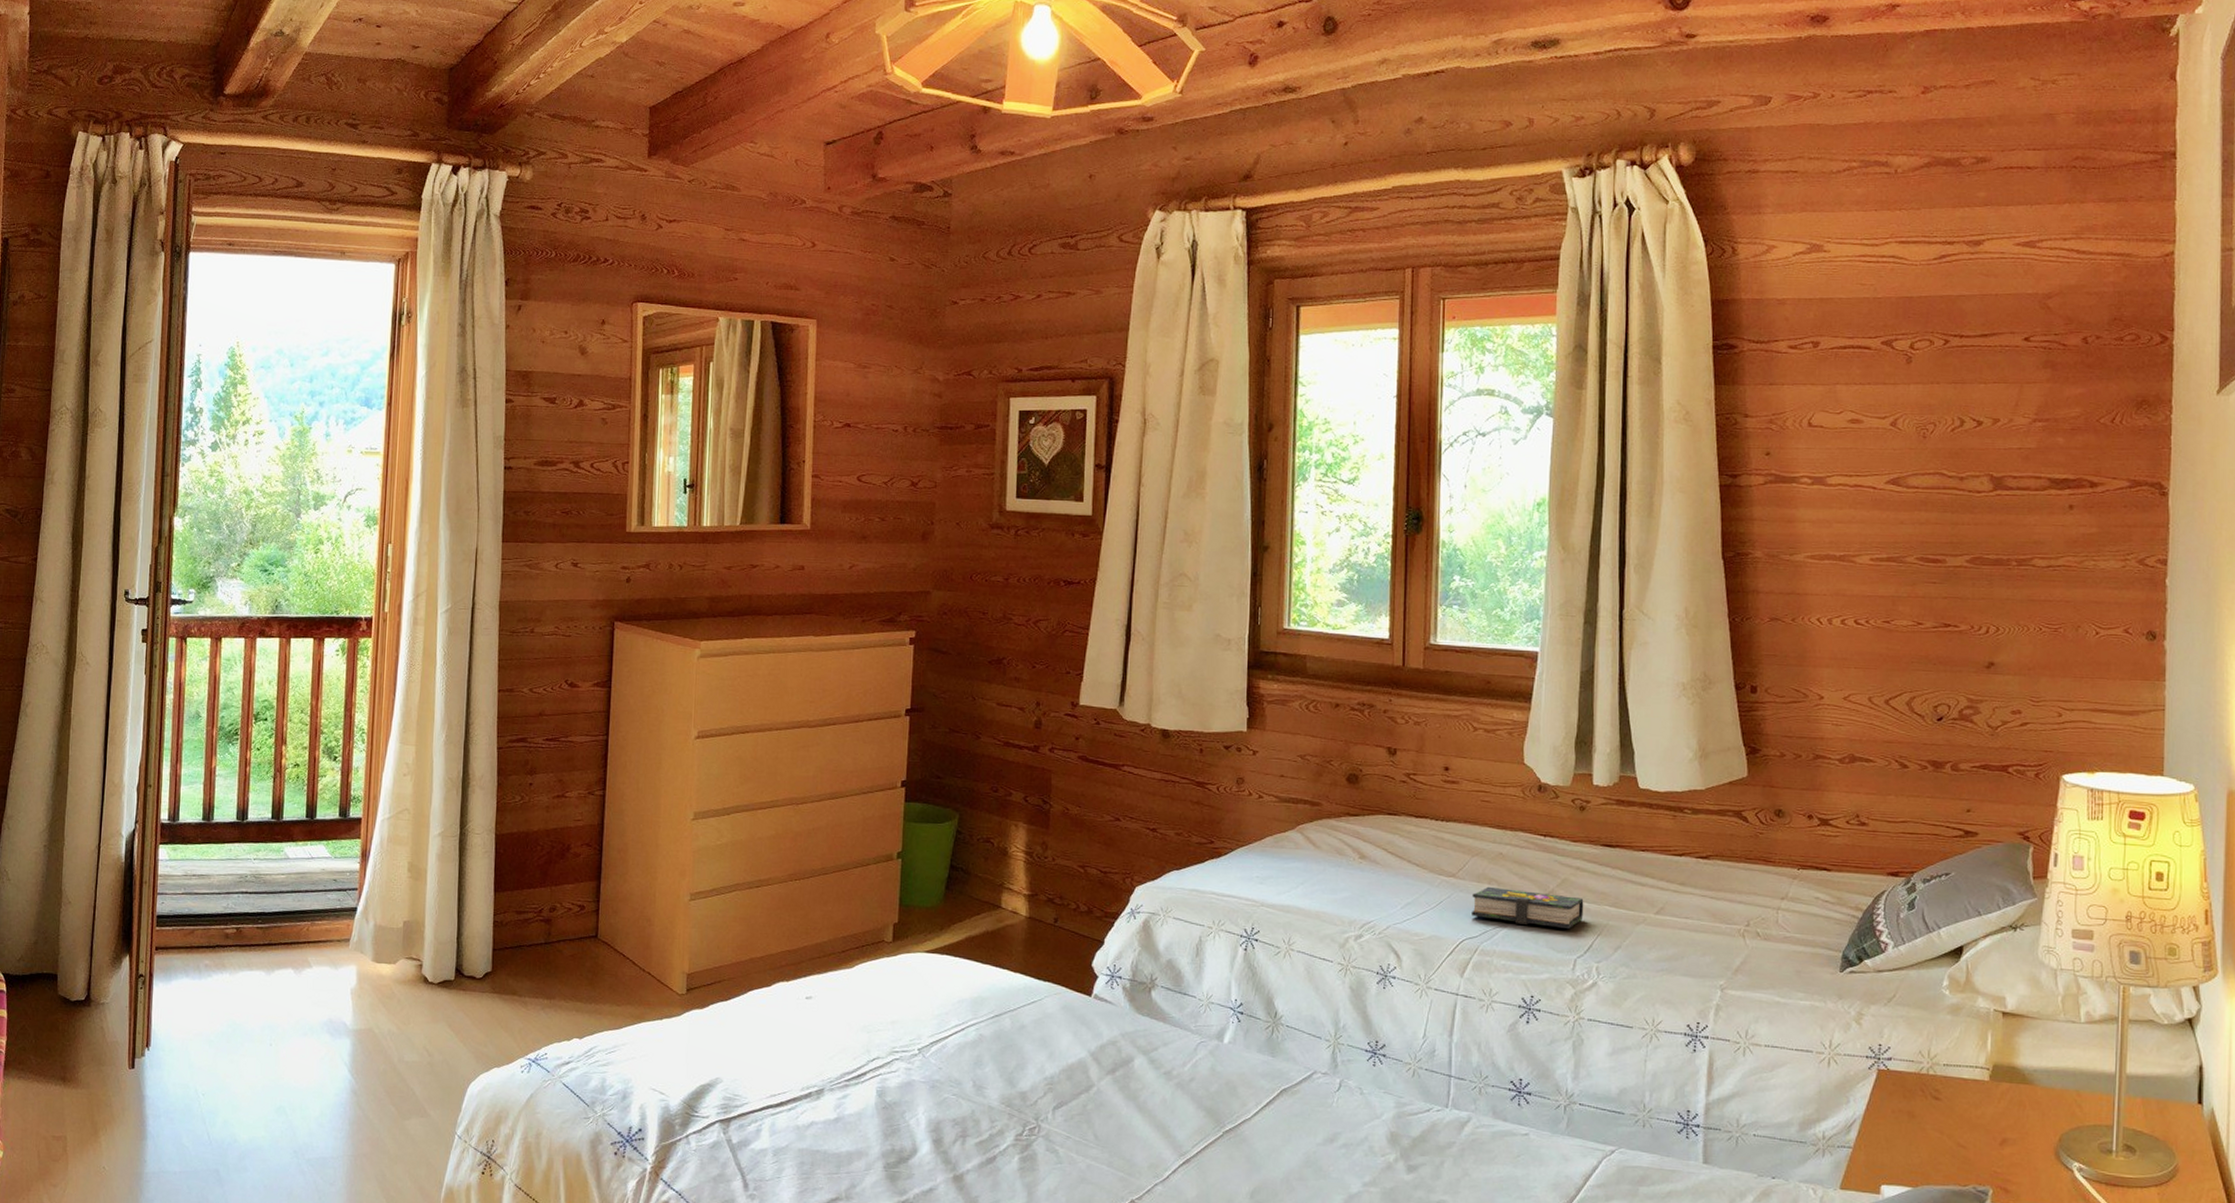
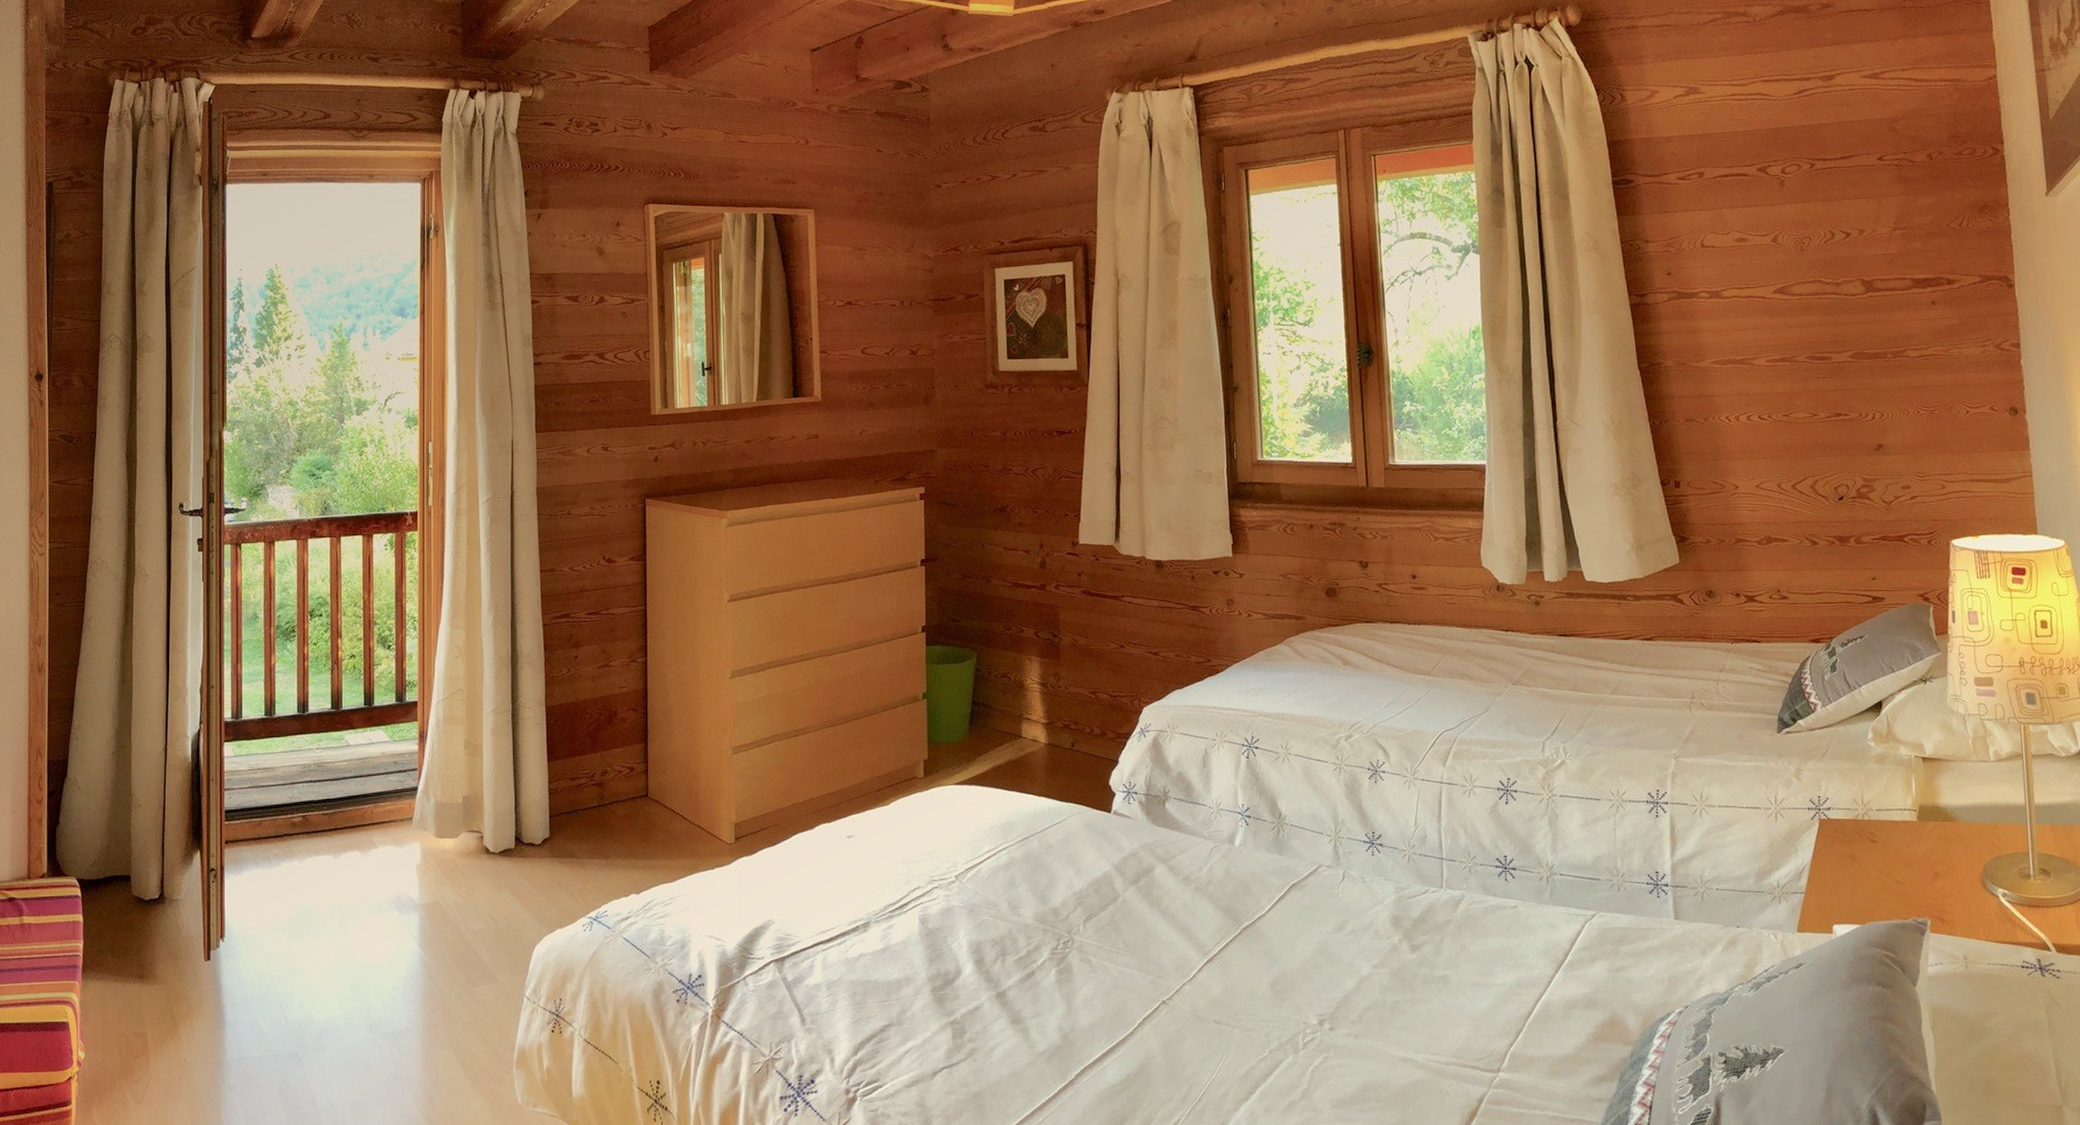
book: present [1472,886,1584,930] -> none [1447,681,1547,715]

